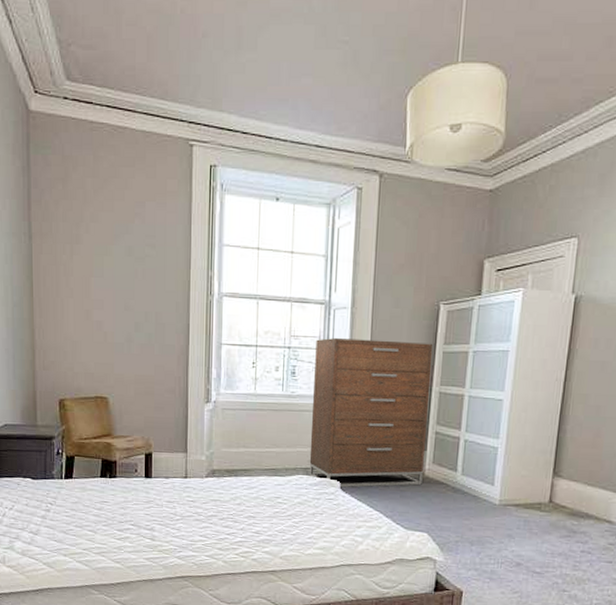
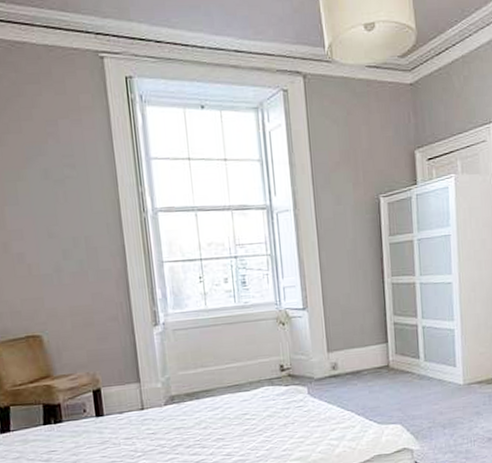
dresser: present [309,338,433,488] -> none [262,236,388,393]

